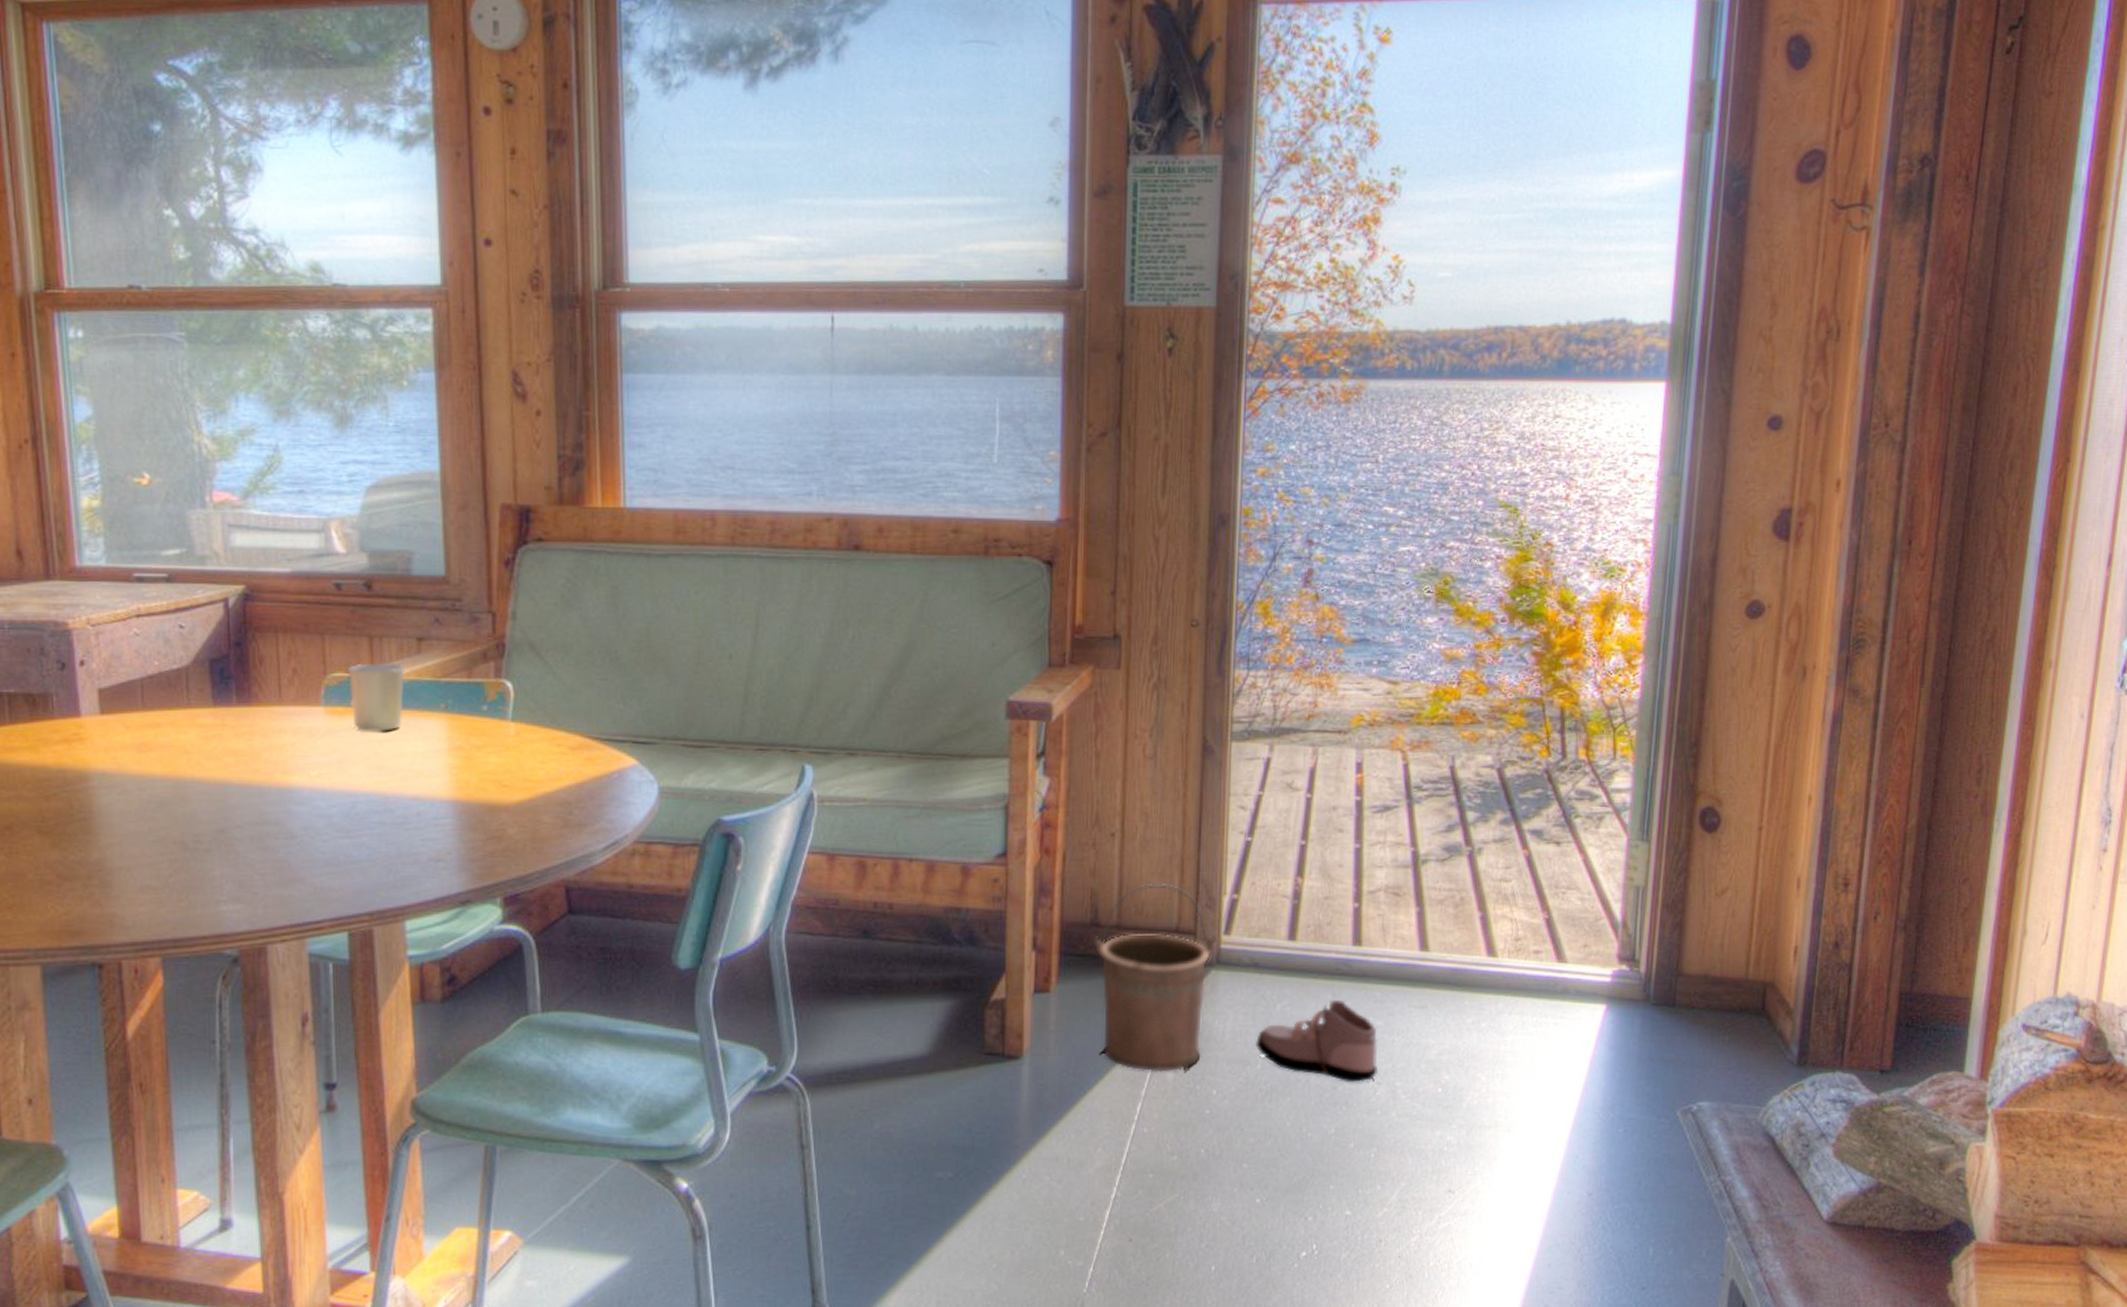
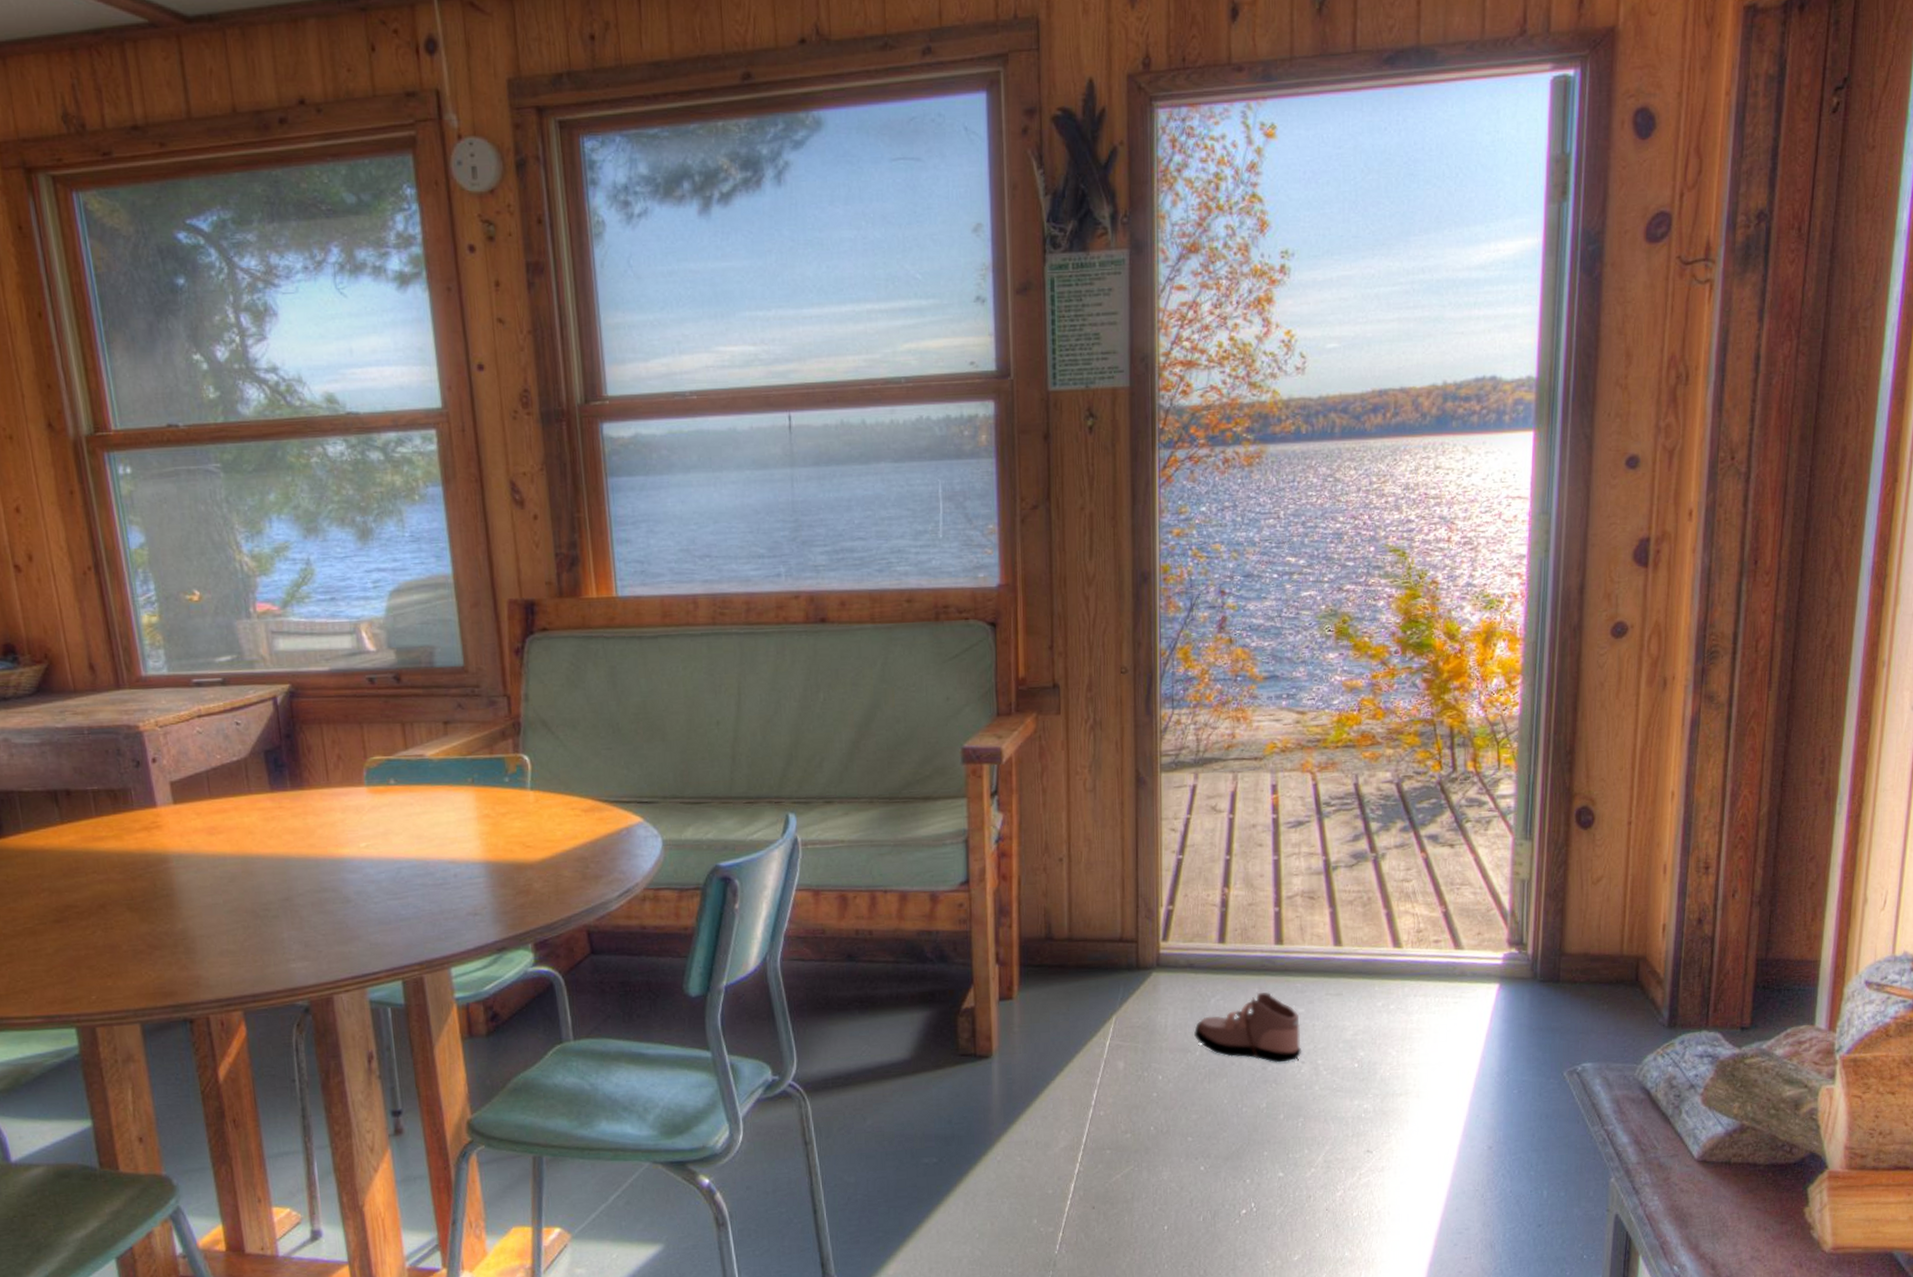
cup: present [347,663,405,732] -> none [384,745,437,806]
bucket: present [1091,882,1218,1073] -> none [1046,899,1157,1064]

